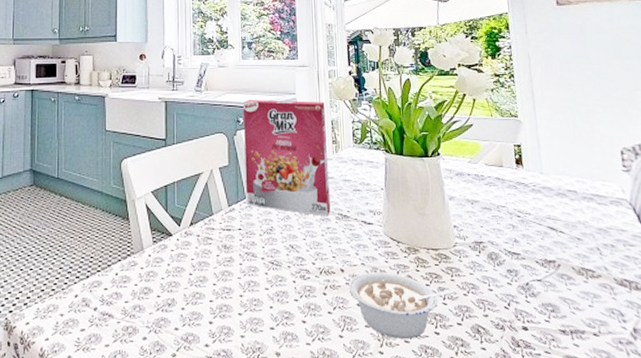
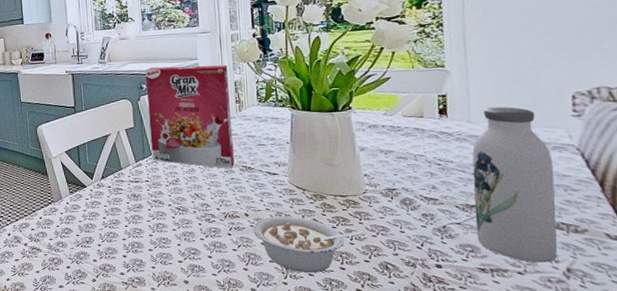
water bottle: none [546,159,624,323] -> present [472,107,557,263]

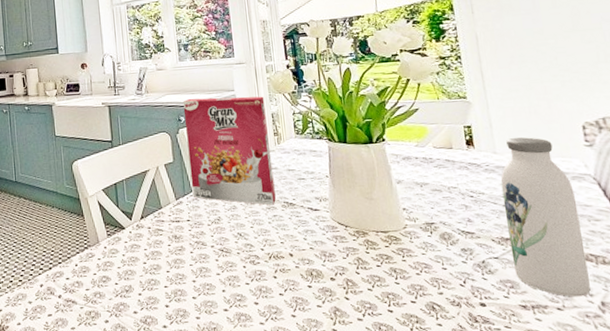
legume: present [253,216,363,273] -> none [298,255,407,318]

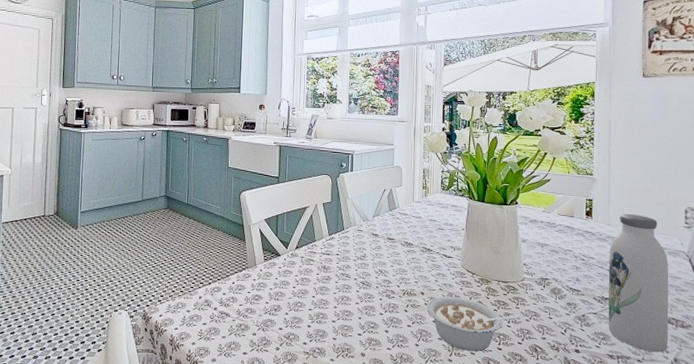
cereal box: present [182,96,276,206] -> none [344,148,419,249]
legume: none [298,255,407,318] -> present [427,296,518,352]

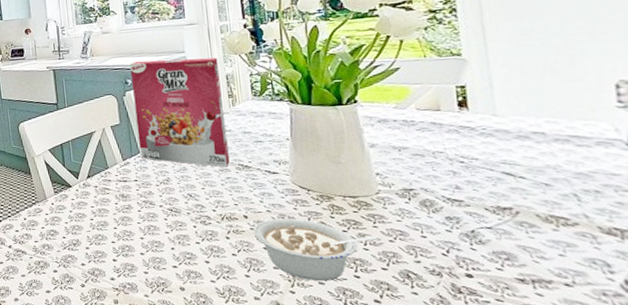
cereal box: none [344,148,419,249] -> present [129,57,230,168]
water bottle: present [608,214,669,352] -> none [500,98,611,273]

